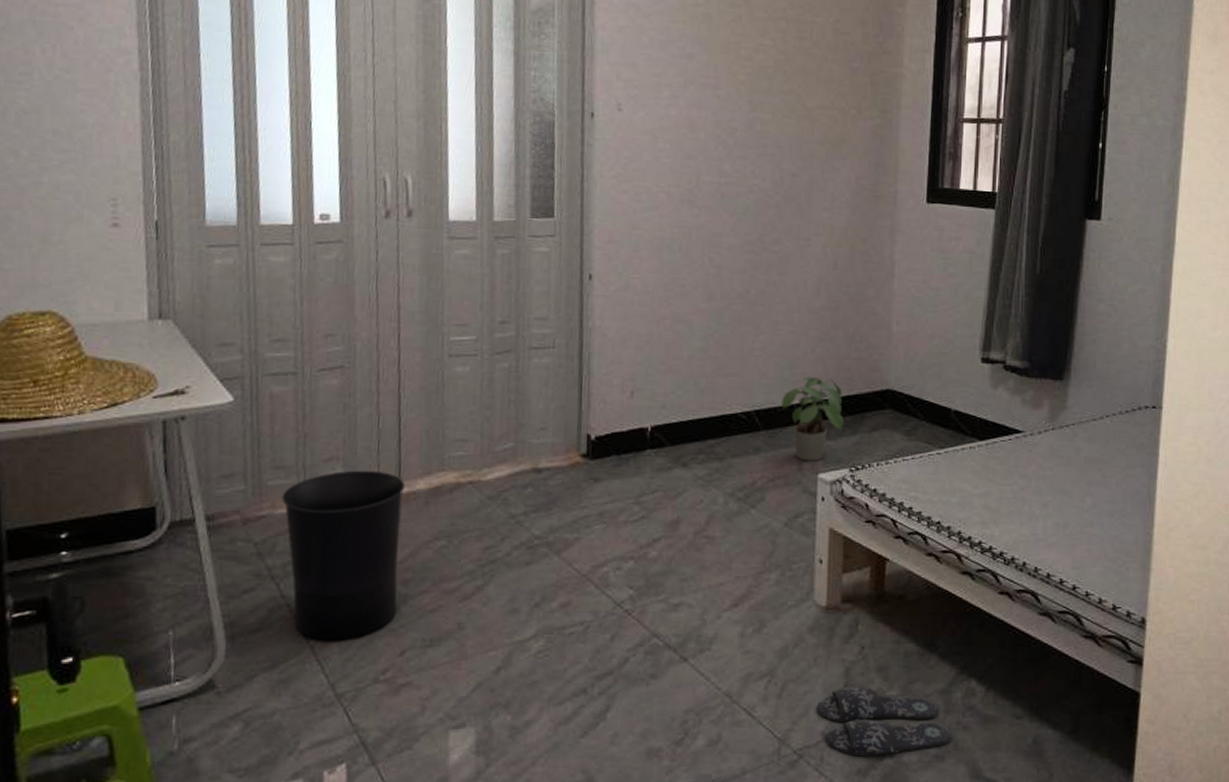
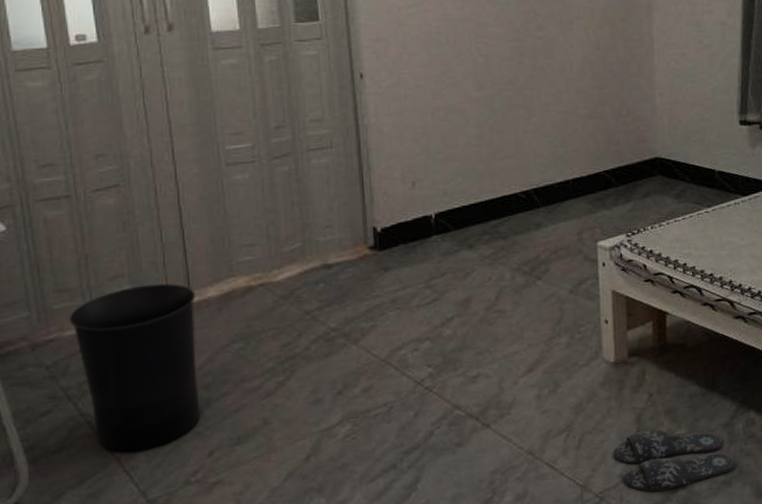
potted plant: present [780,376,844,461] -> none [557,152,618,232]

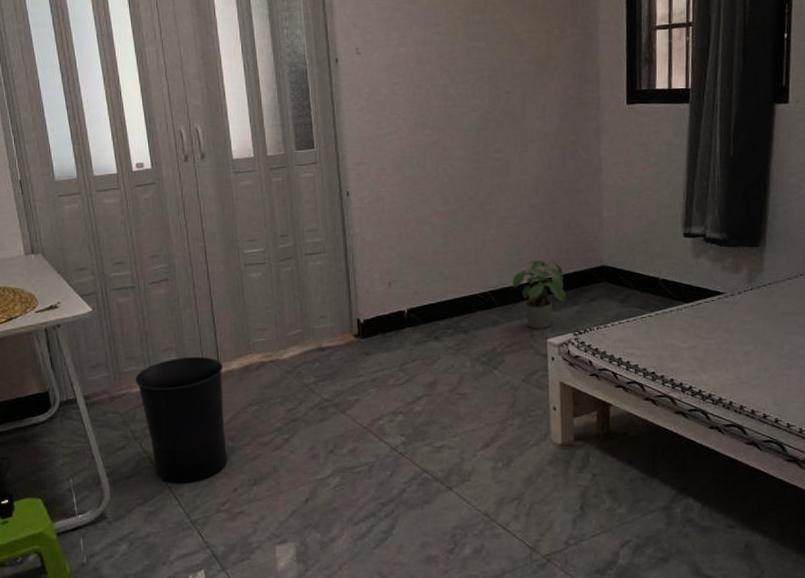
potted plant: none [557,152,618,232] -> present [511,259,566,329]
slippers: present [613,429,737,492] -> none [559,505,675,560]

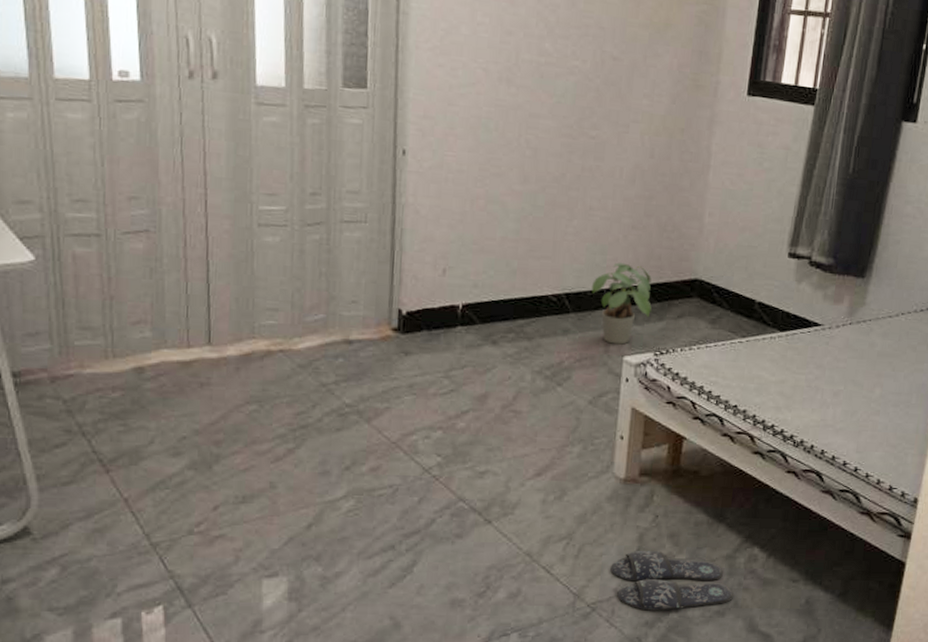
waste bin: present [135,356,228,483] -> none [90,334,215,495]
slippers: none [559,505,675,560] -> present [610,550,734,611]

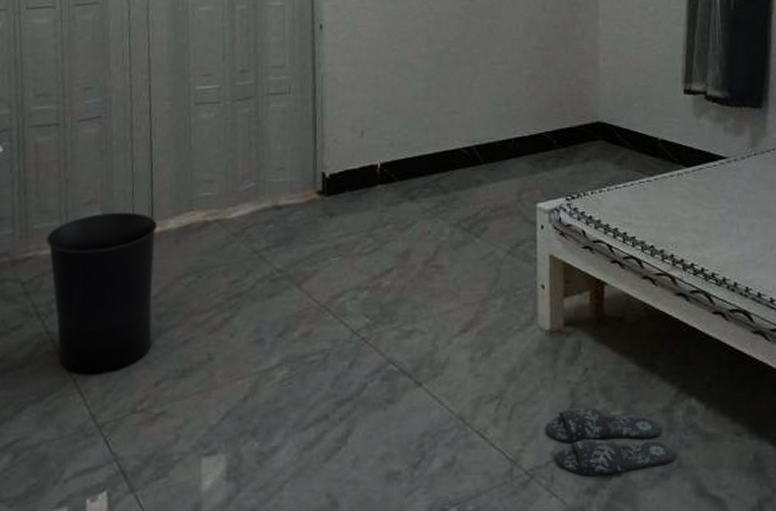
waste bin: none [90,334,215,495] -> present [47,212,157,374]
potted plant: present [591,262,652,345] -> none [499,112,558,192]

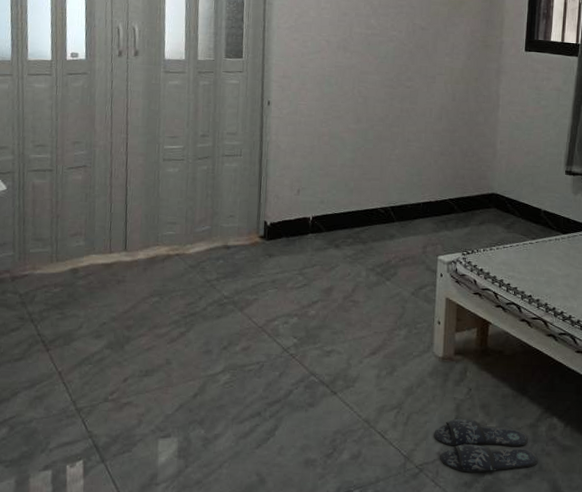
waste bin: present [47,212,157,374] -> none [40,243,129,369]

